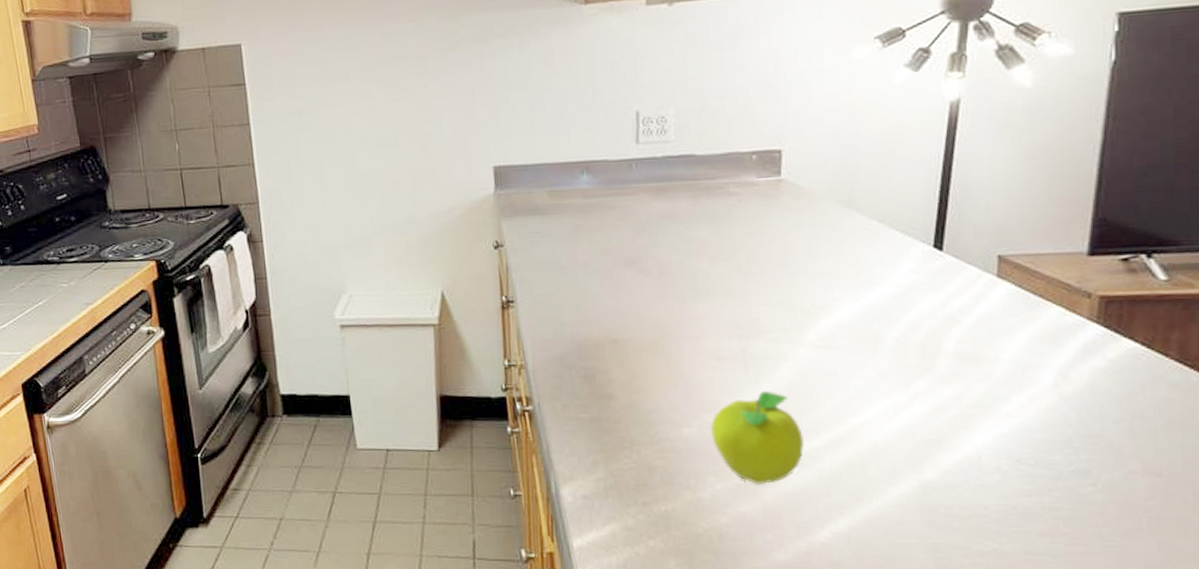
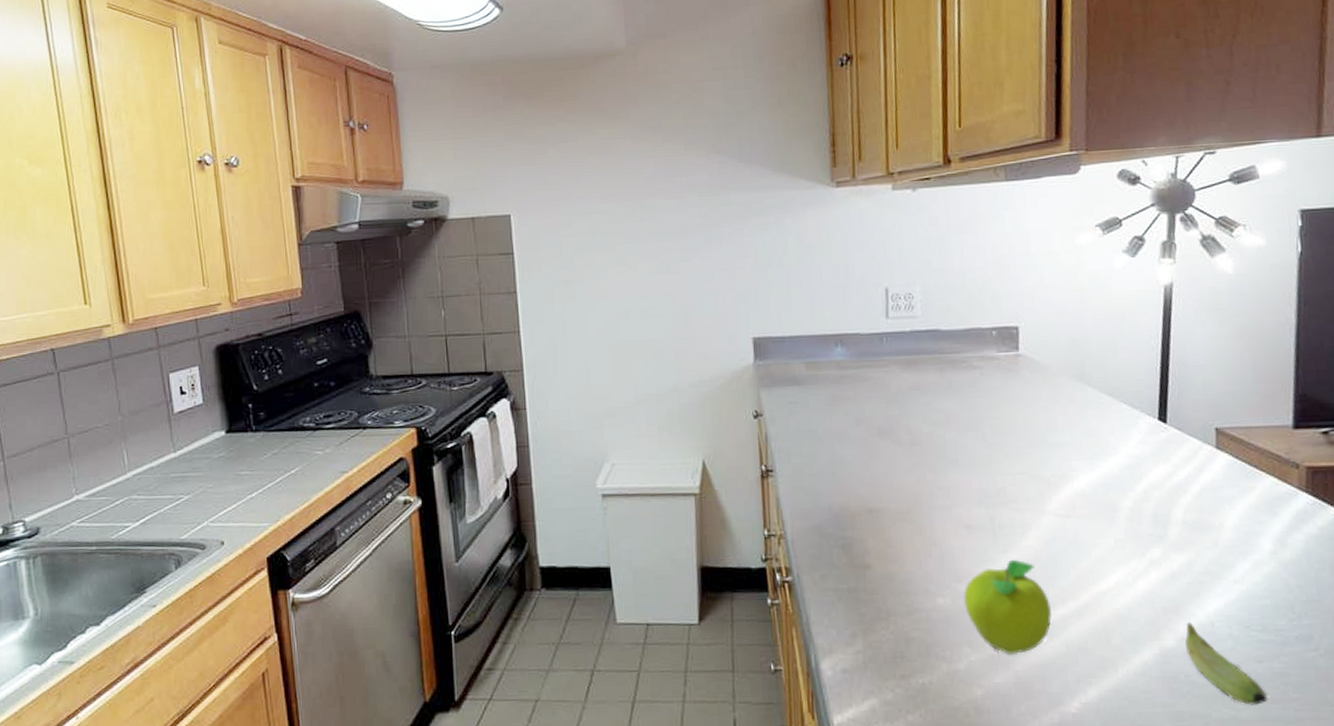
banana: none [948,455,1035,539] -> present [1185,622,1268,705]

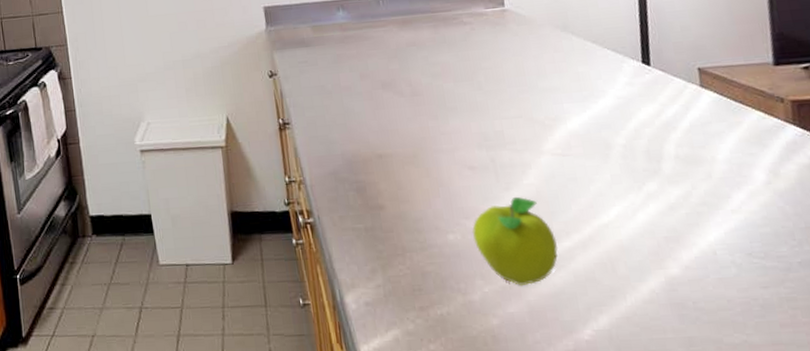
banana: present [1185,622,1268,705] -> none [689,251,778,330]

